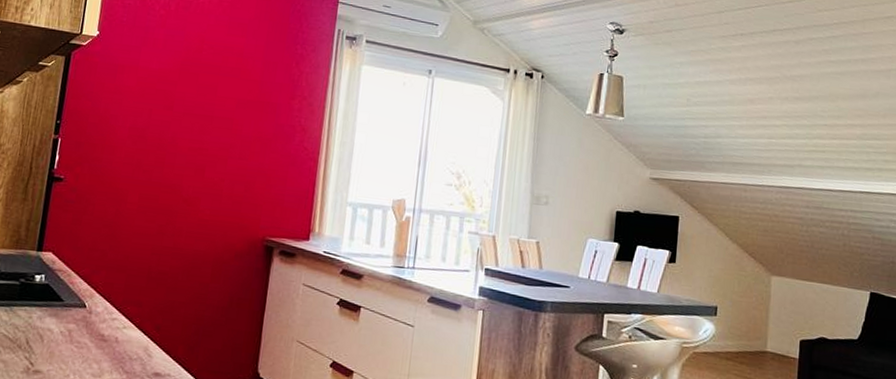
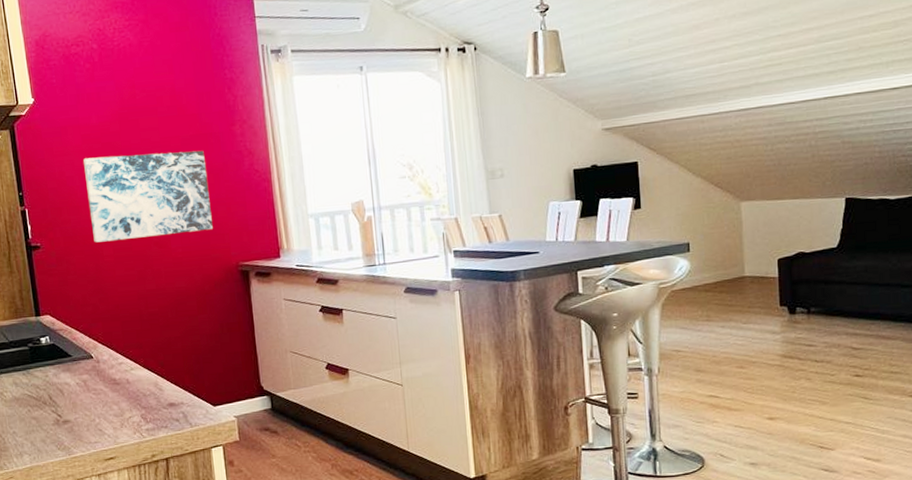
wall art: none [121,100,257,198] -> present [84,150,213,243]

